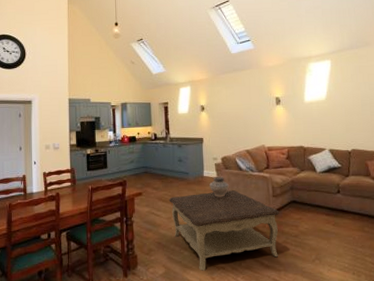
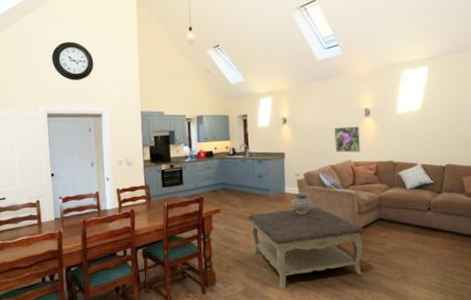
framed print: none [249,114,273,138] -> present [335,126,361,153]

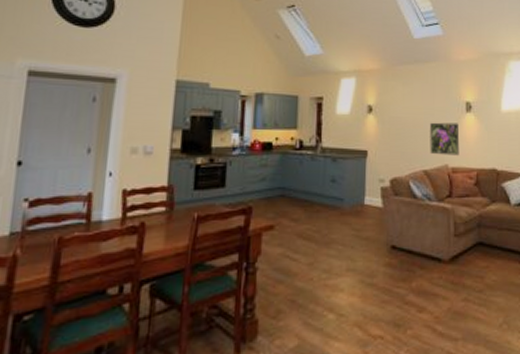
coffee table: present [248,206,364,288] -> none [312,224,461,342]
ceramic pot: present [291,192,312,215] -> none [371,205,397,235]

